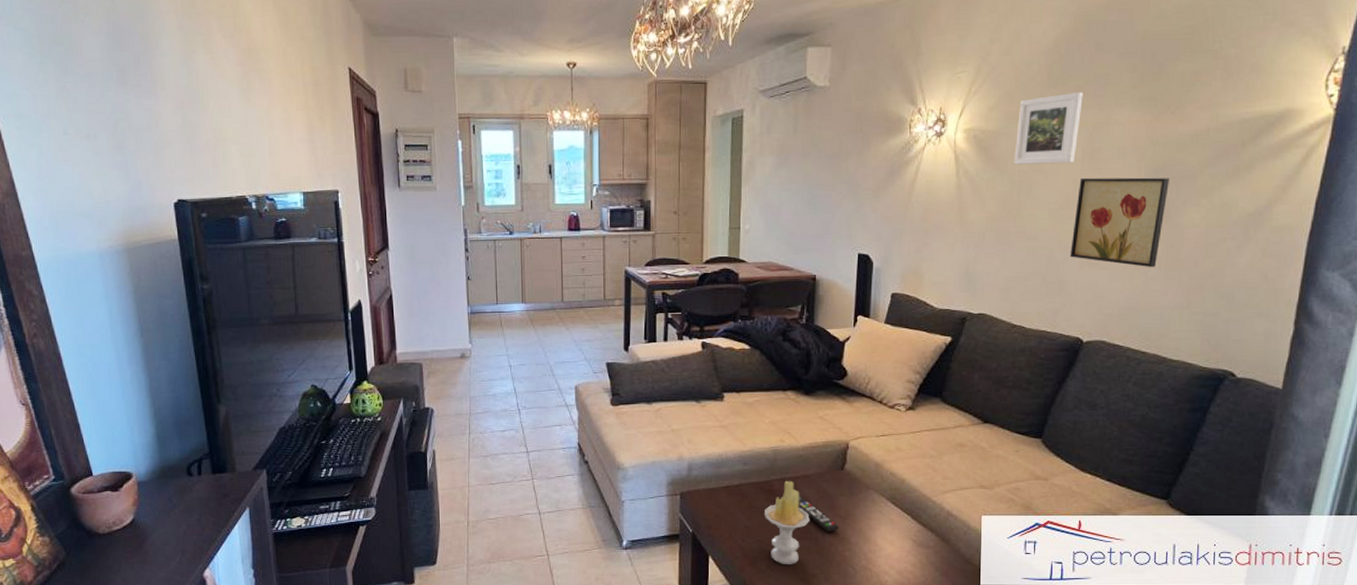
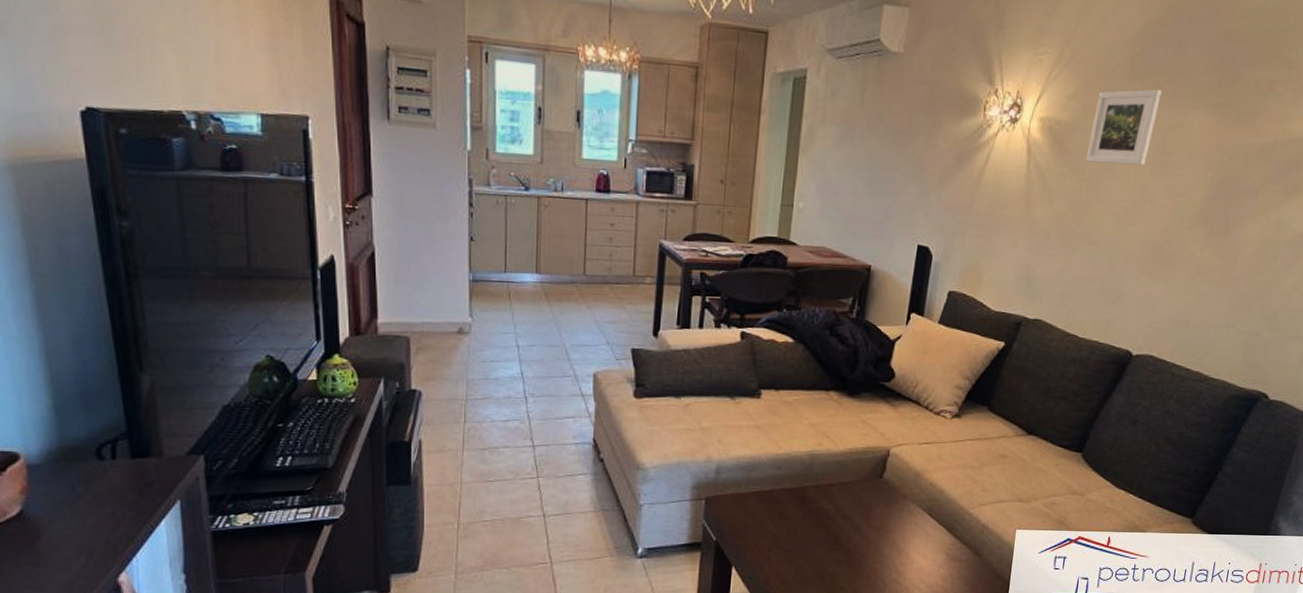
candle: present [765,480,810,565] -> none [795,487,843,578]
remote control: present [798,494,839,532] -> none [831,503,873,544]
wall art: present [1070,177,1169,267] -> none [1130,183,1233,282]

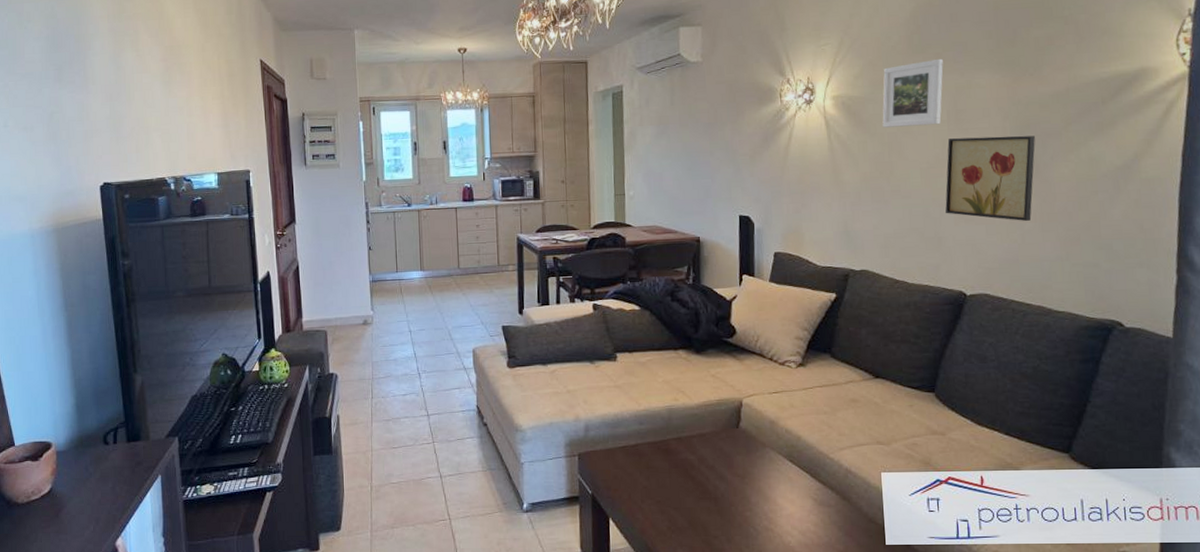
wall art: none [1130,183,1233,282] -> present [945,136,1036,221]

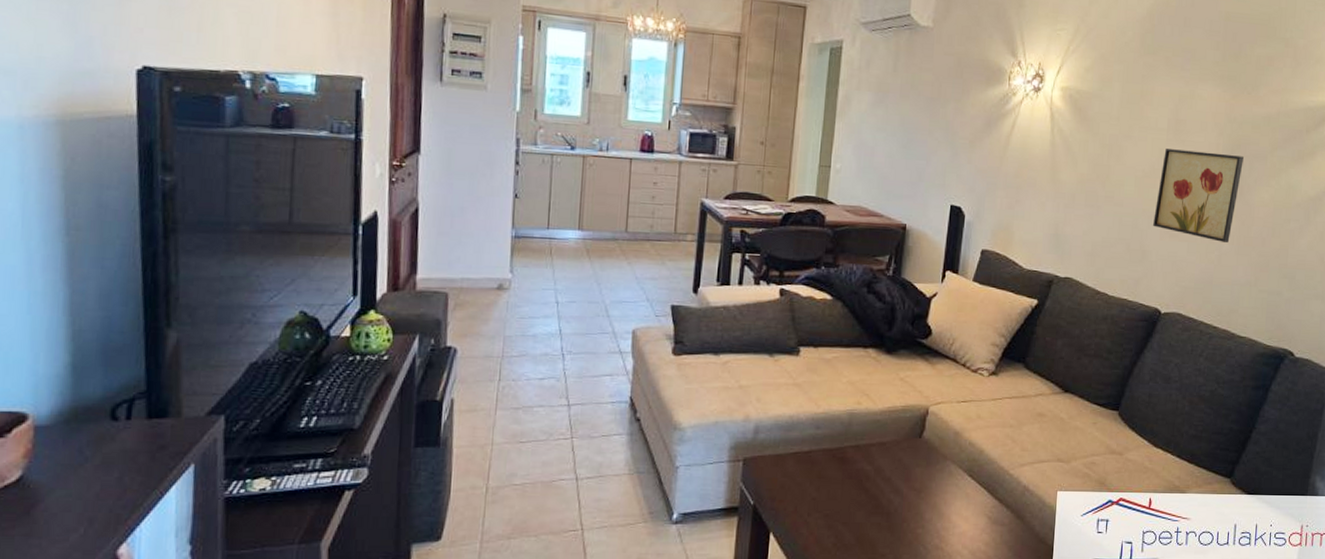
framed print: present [882,58,944,128] -> none [1106,63,1171,133]

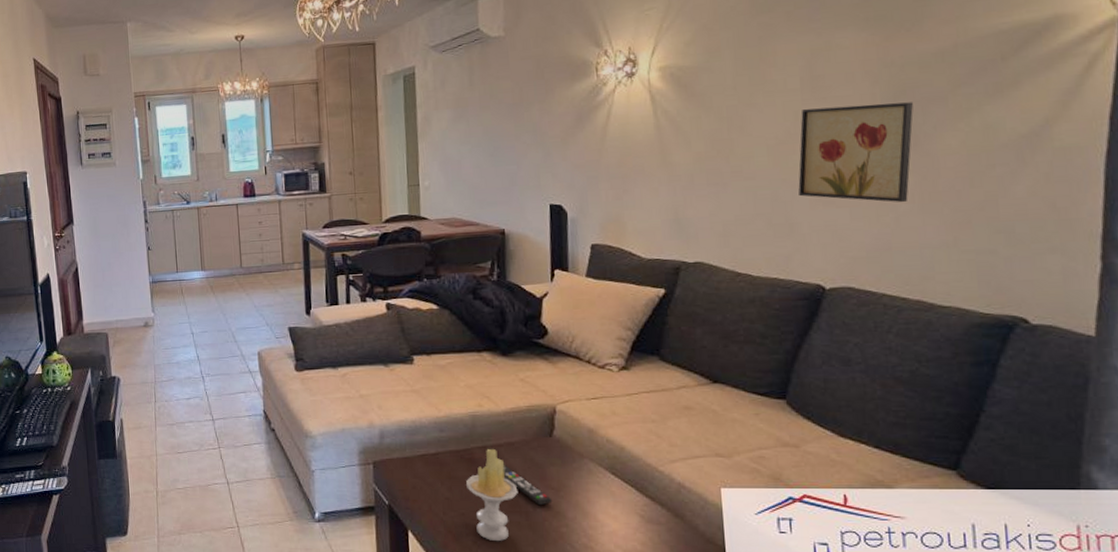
candle: none [834,447,883,544] -> present [466,448,518,542]
remote control: none [871,464,913,507] -> present [502,464,553,506]

